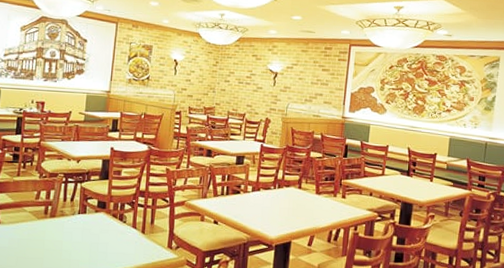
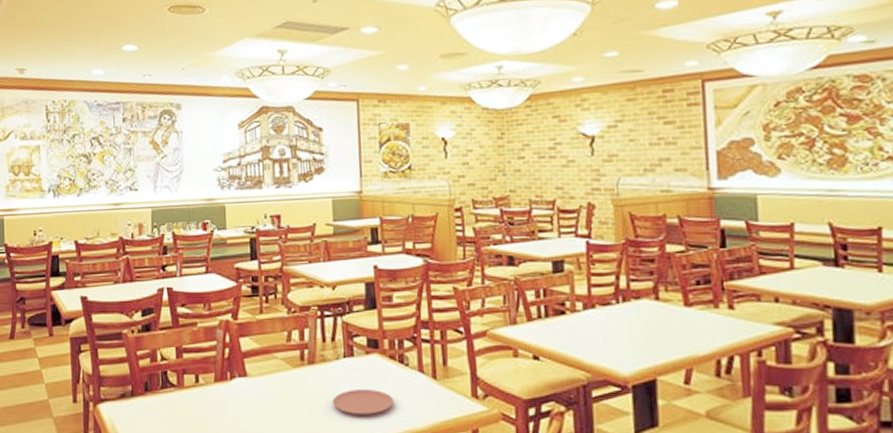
plate: none [65,238,111,258] -> present [332,390,394,416]

